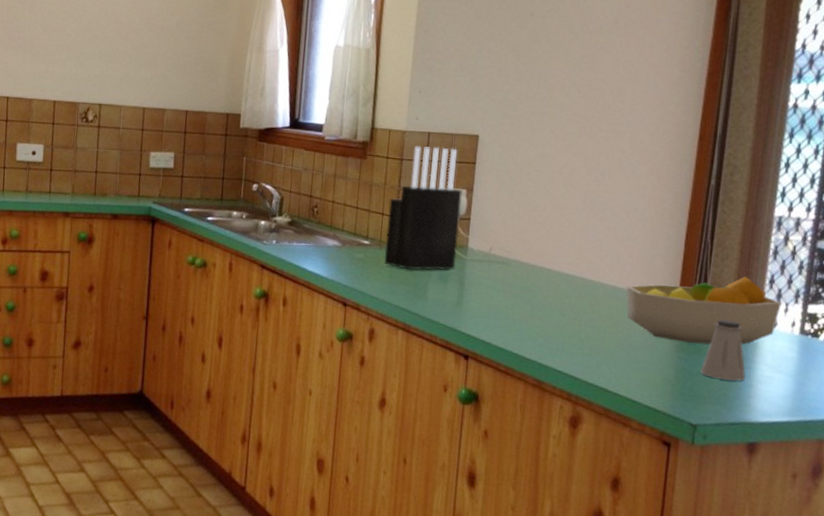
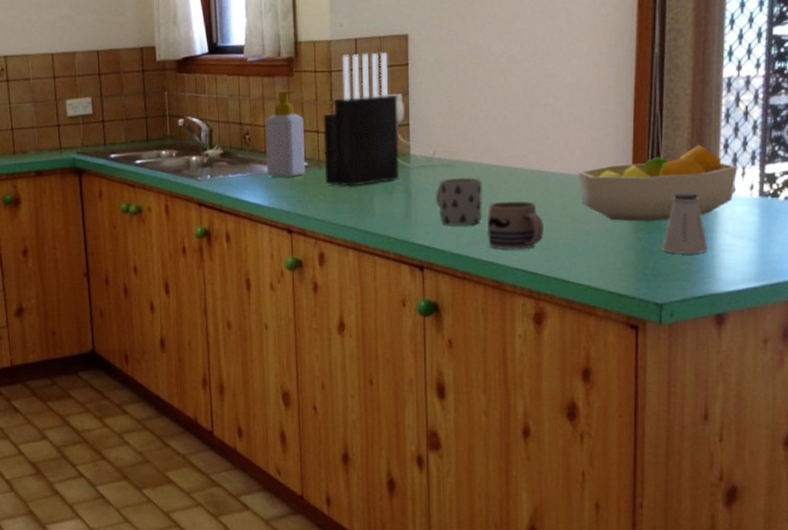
soap bottle: none [329,170,371,253] -> present [265,90,305,177]
mug: none [487,275,534,323] -> present [436,177,483,225]
mug: none [533,304,589,353] -> present [487,201,544,250]

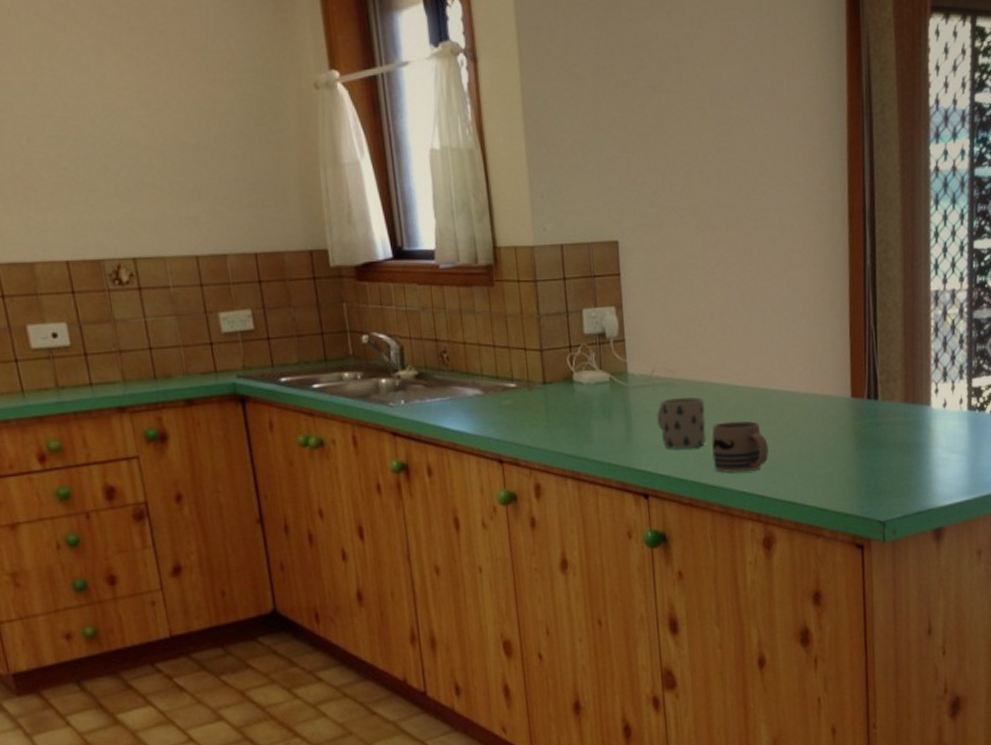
soap bottle: present [265,90,305,177] -> none [464,302,514,401]
knife block: present [323,51,399,187] -> none [530,259,618,410]
fruit bowl: present [578,145,738,222] -> none [799,359,948,439]
saltshaker: present [661,192,707,254] -> none [881,407,924,470]

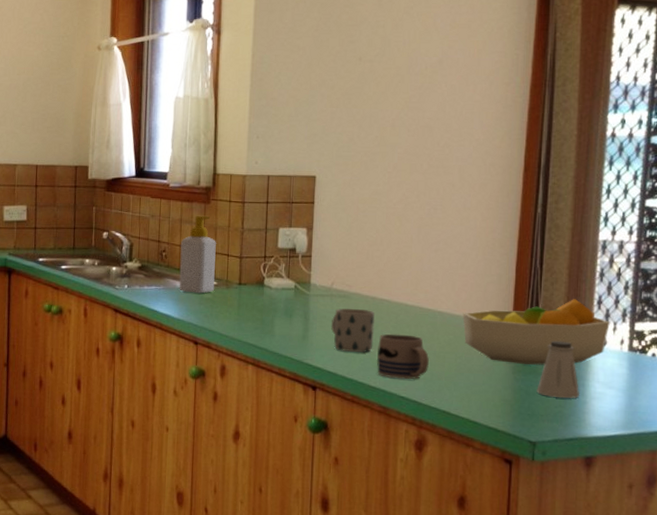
soap bottle: none [464,302,514,401] -> present [179,215,216,294]
fruit bowl: none [799,359,948,439] -> present [462,299,610,365]
saltshaker: none [881,407,924,470] -> present [536,340,579,398]

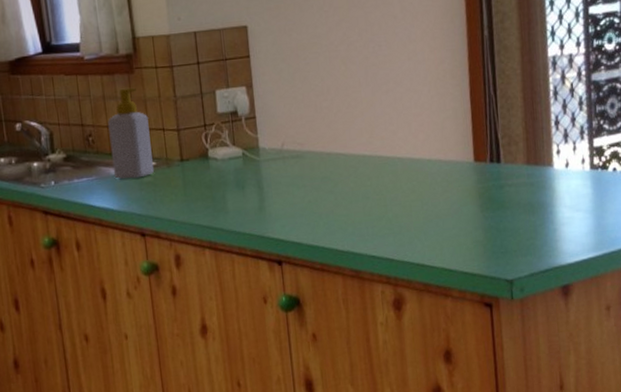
mug: present [331,308,376,353] -> none [287,167,336,217]
mug: present [376,334,429,380] -> none [340,188,396,238]
fruit bowl: present [462,299,610,365] -> none [423,123,570,202]
saltshaker: present [536,340,579,398] -> none [507,169,549,230]

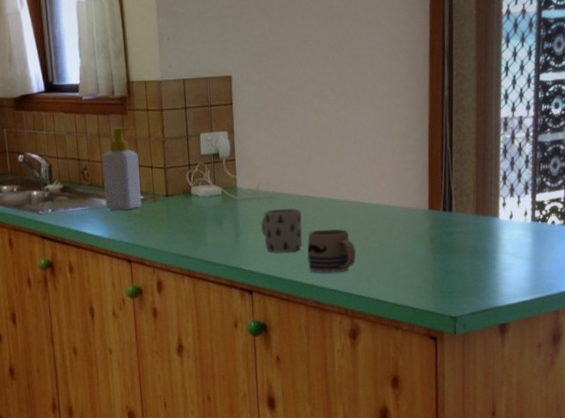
mug: none [287,167,336,217] -> present [261,208,303,252]
mug: none [340,188,396,238] -> present [307,229,356,273]

